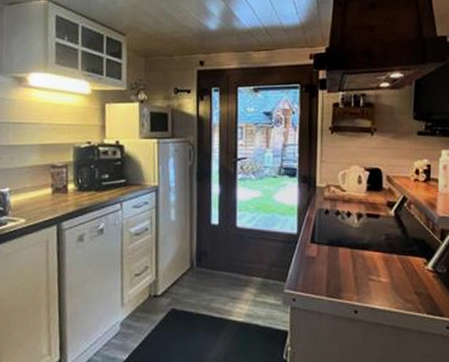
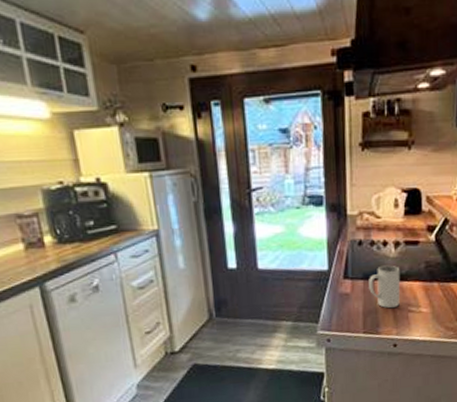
mug: none [333,234,362,274] -> present [369,265,401,308]

